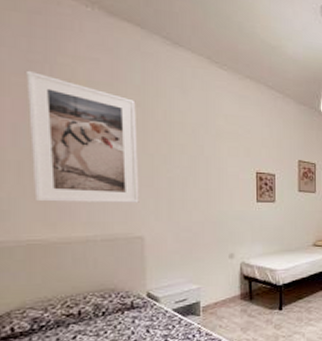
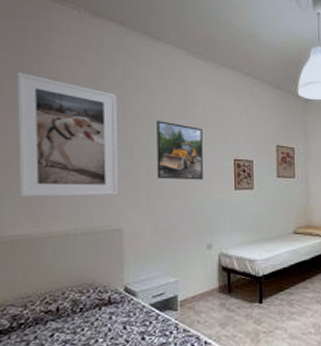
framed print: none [178,130,225,191] -> present [157,121,203,180]

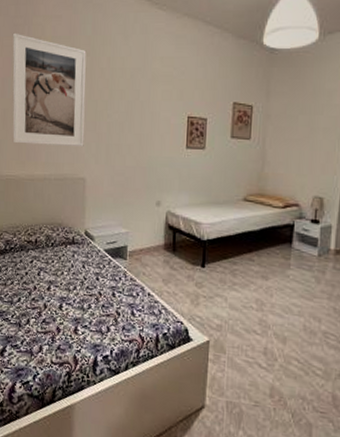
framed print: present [157,121,203,180] -> none [116,76,159,137]

